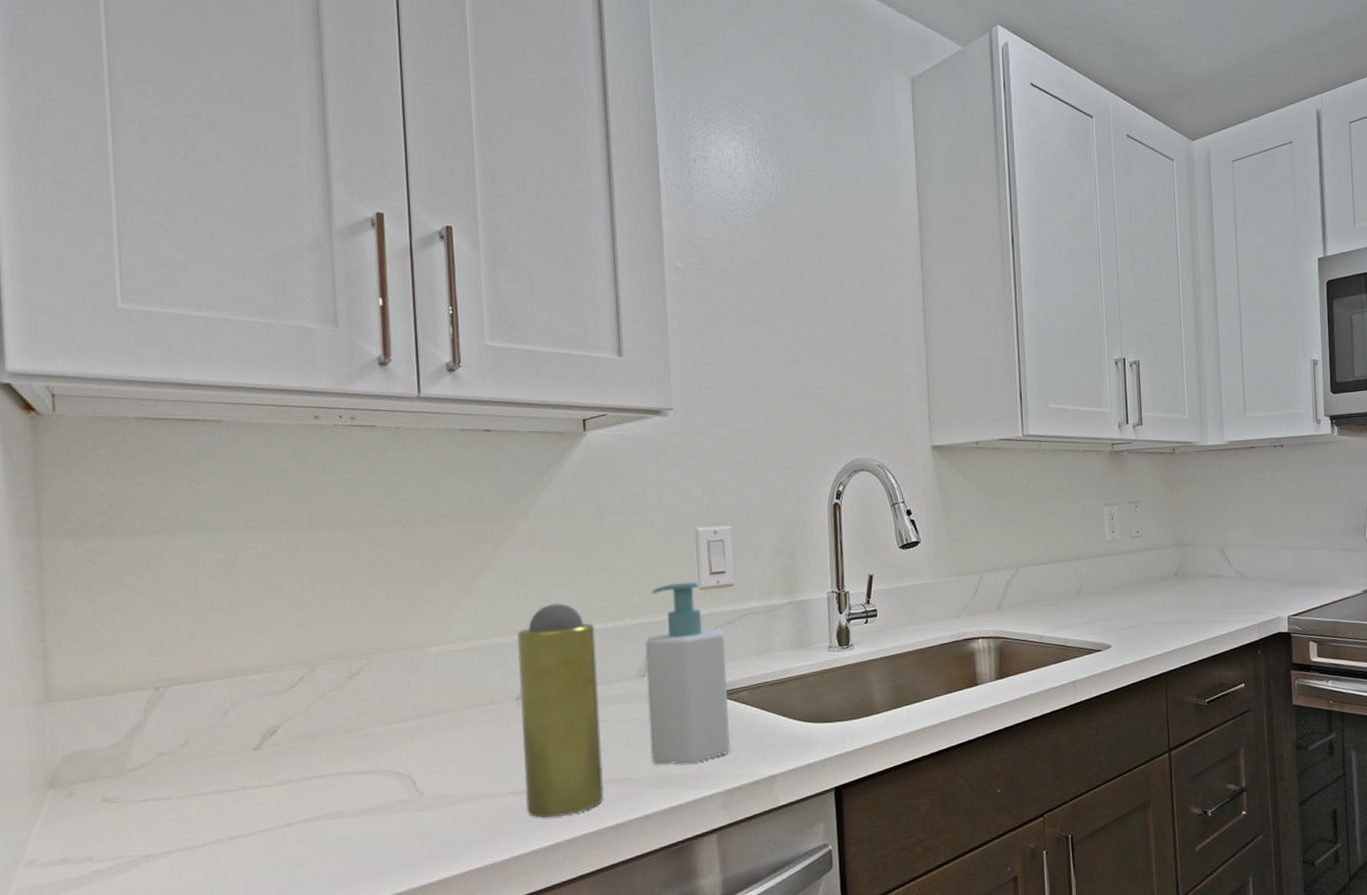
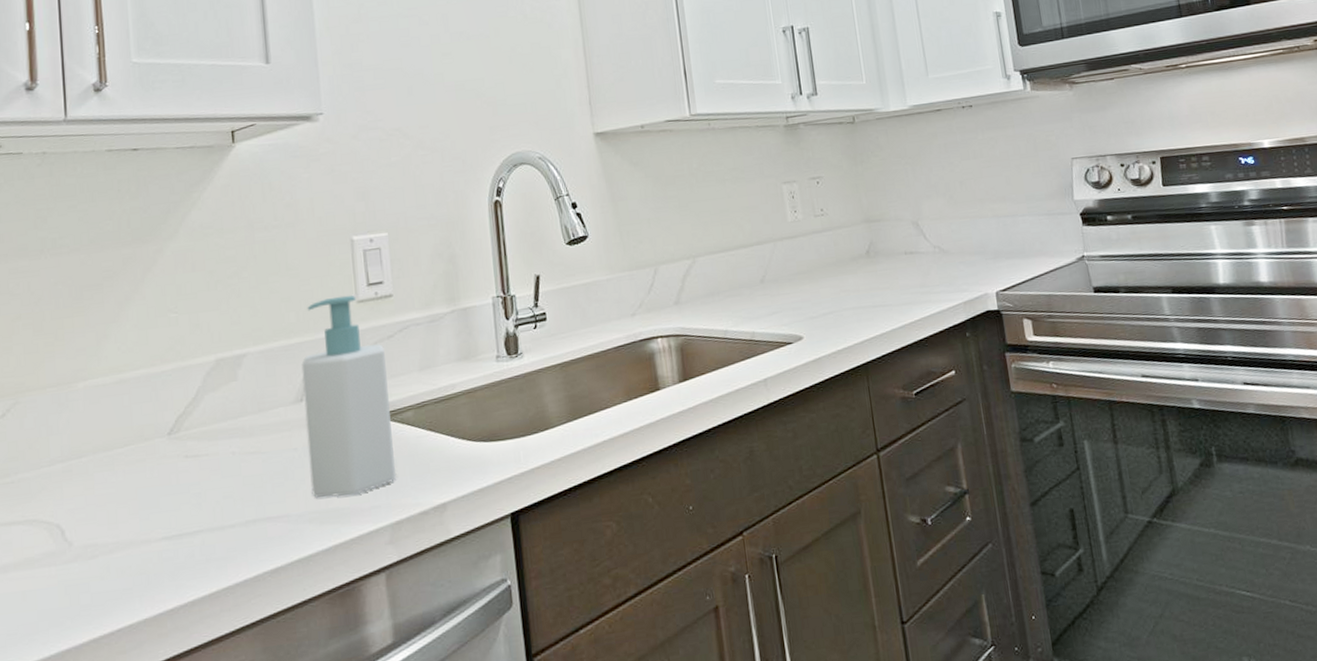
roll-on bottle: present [516,603,604,818] -> none [167,327,263,565]

